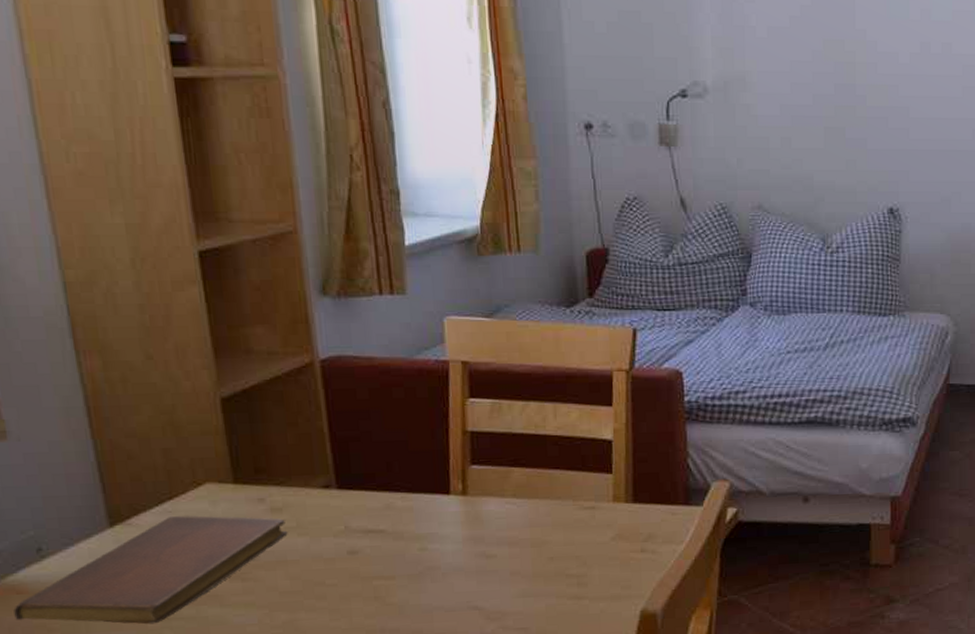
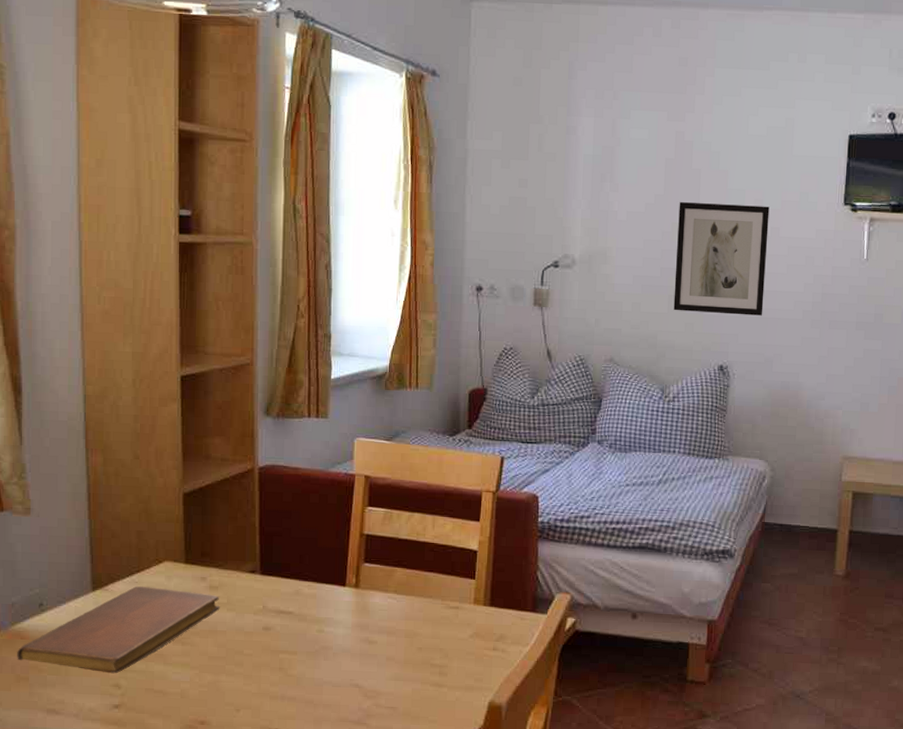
wall art: none [830,14,939,148] -> present [673,202,770,316]

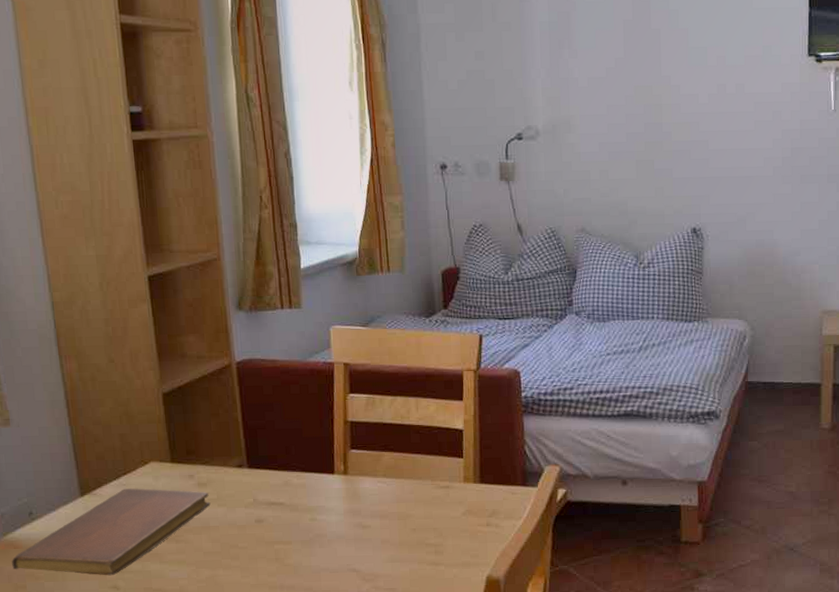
wall art: present [673,202,770,316] -> none [640,63,733,176]

